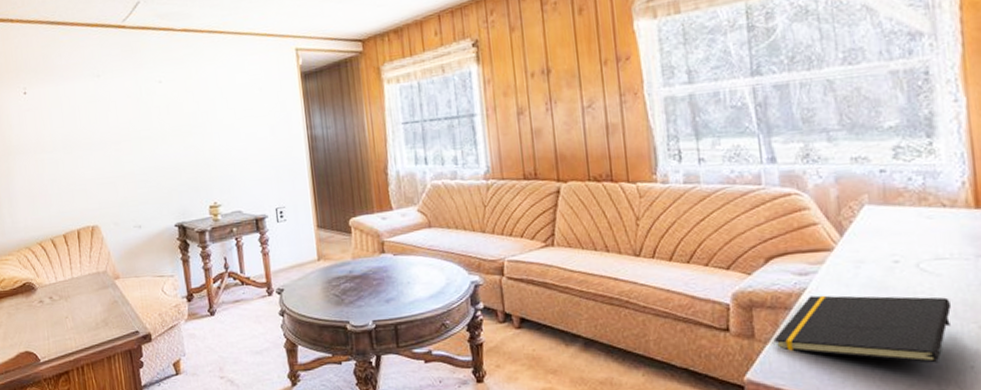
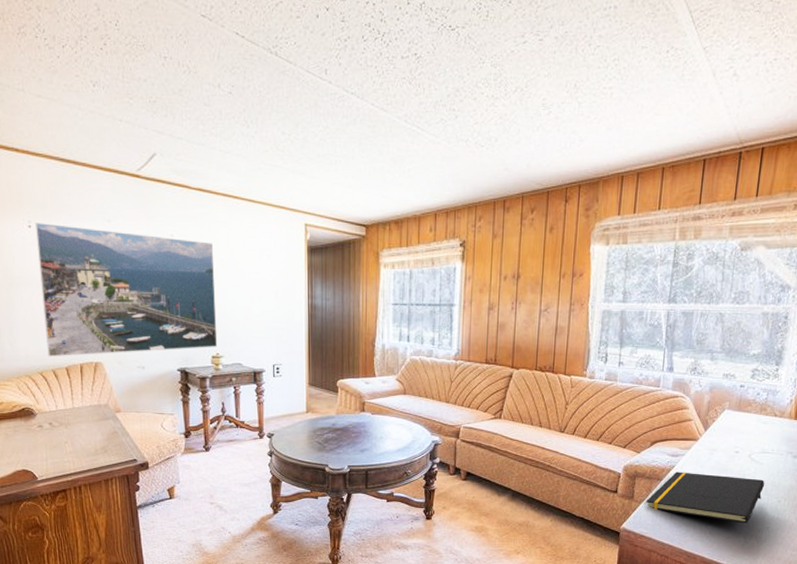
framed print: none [30,83,215,226] -> present [35,223,218,357]

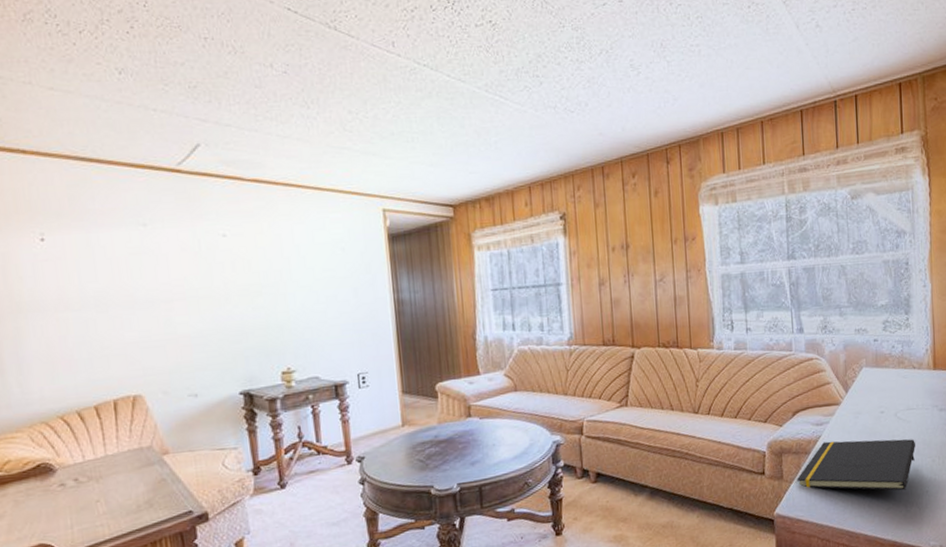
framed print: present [35,223,218,357] -> none [50,234,288,396]

